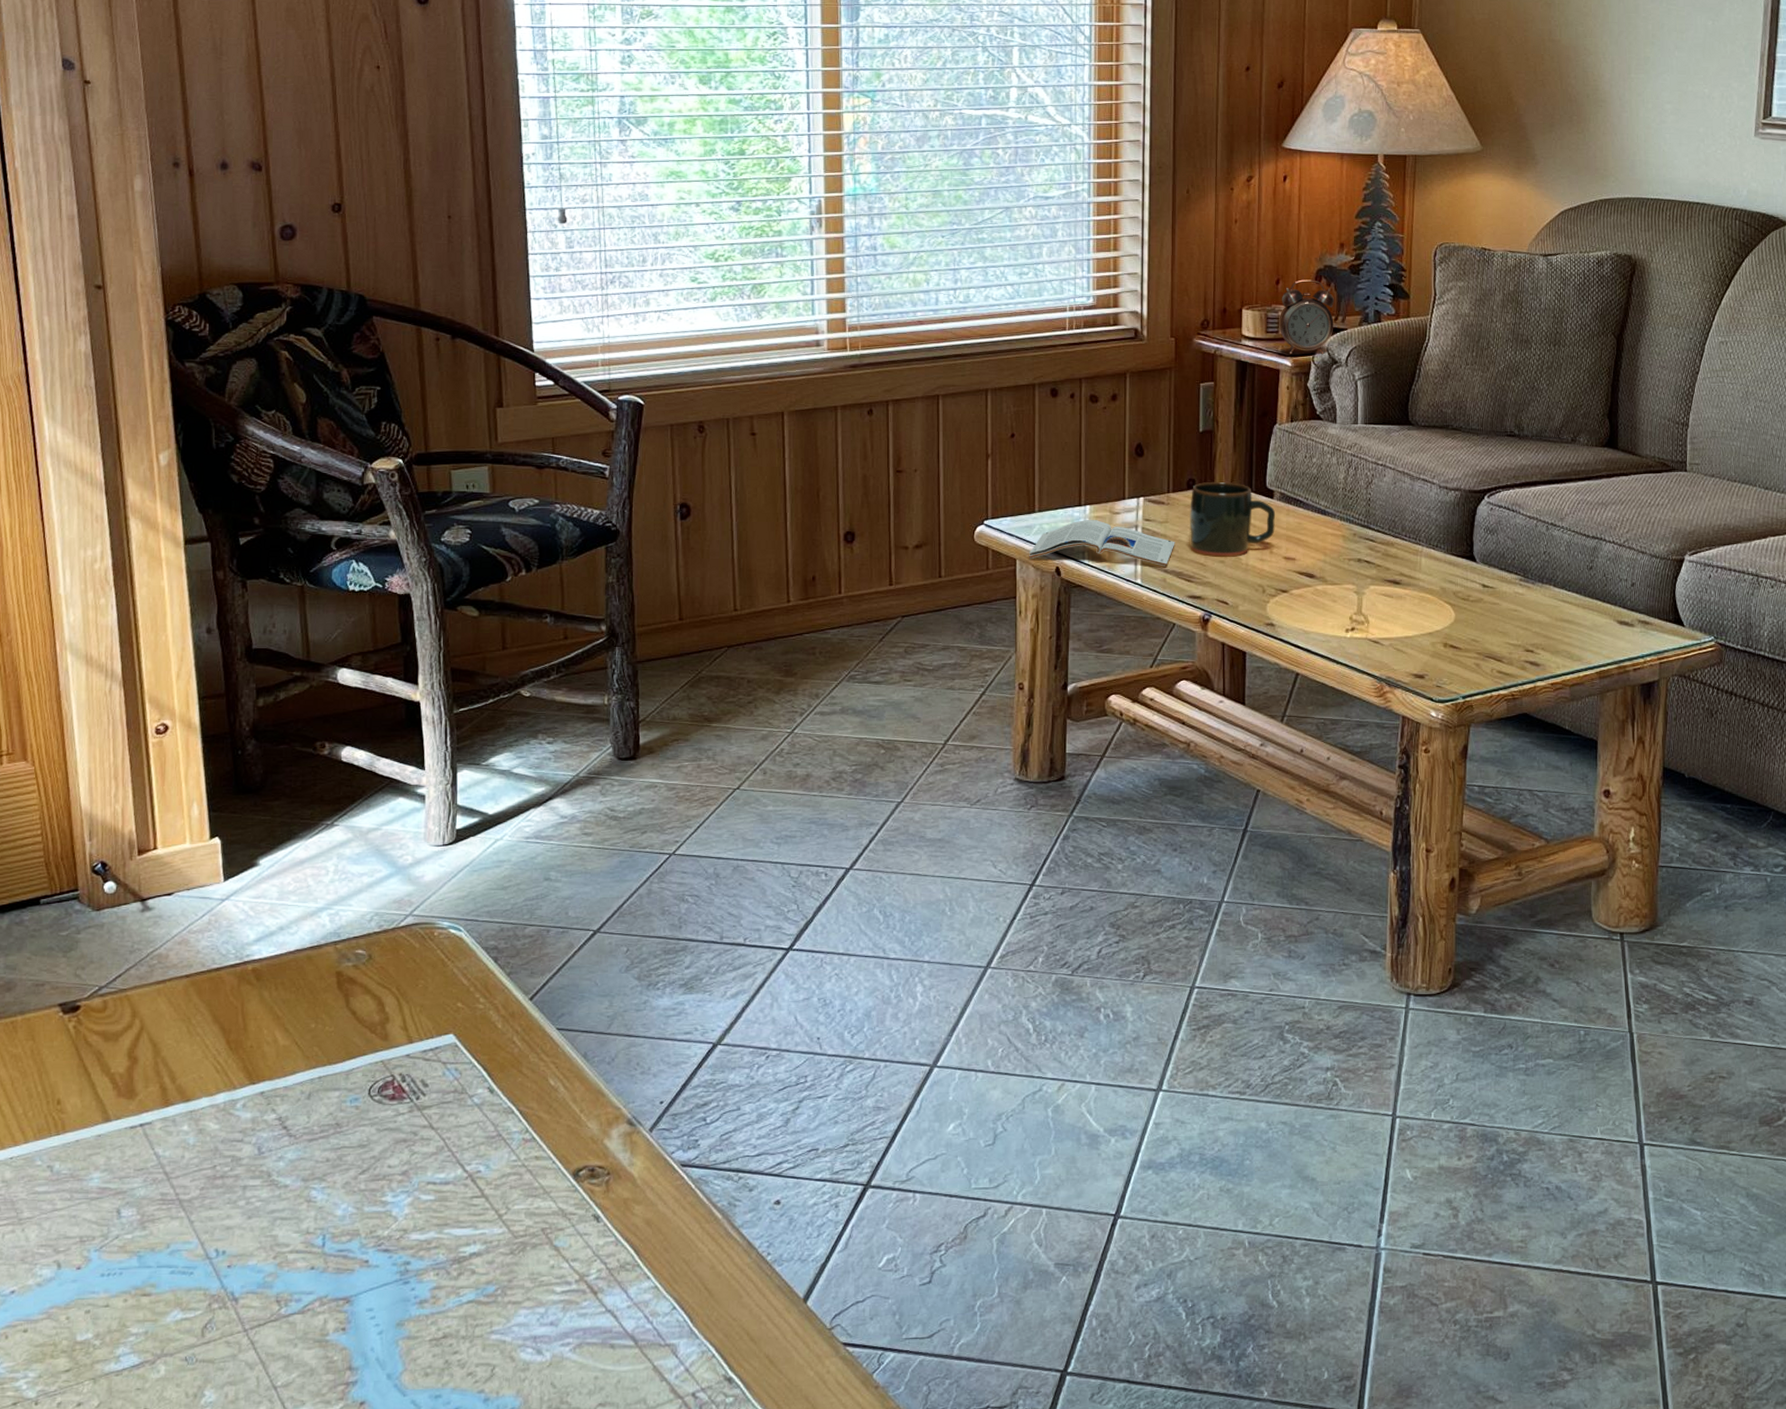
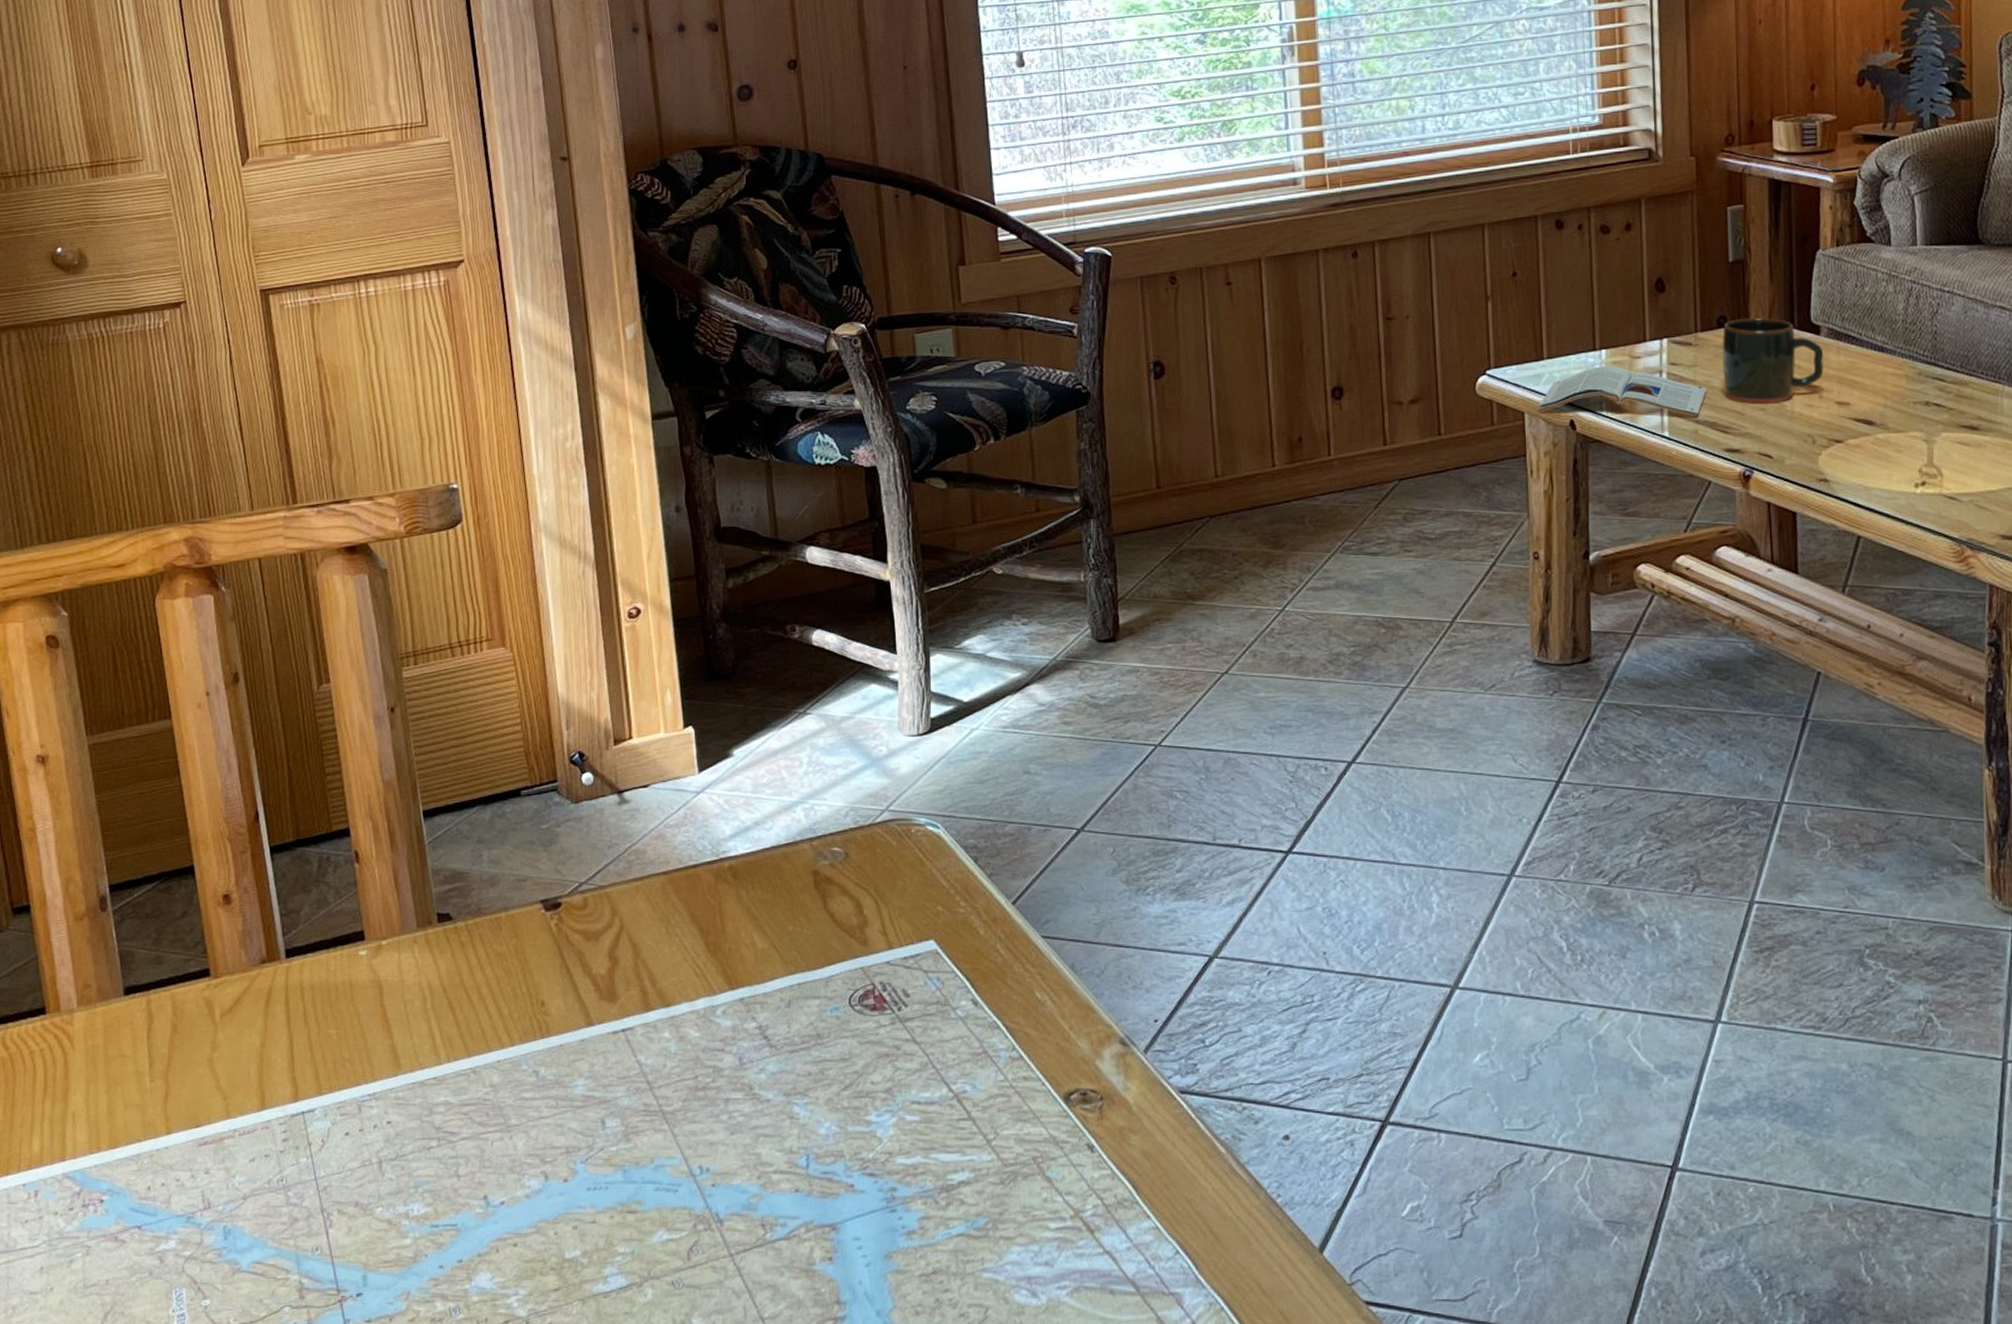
alarm clock: present [1279,279,1335,355] -> none [1816,82,1883,169]

